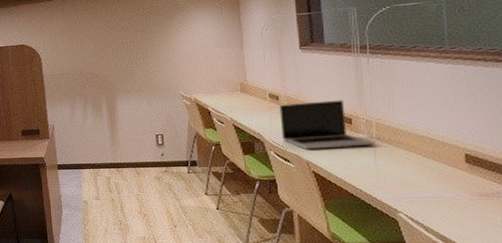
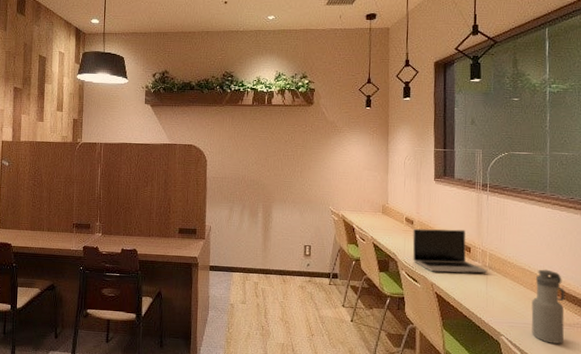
water bottle: none [435,134,482,217] -> present [531,269,565,344]

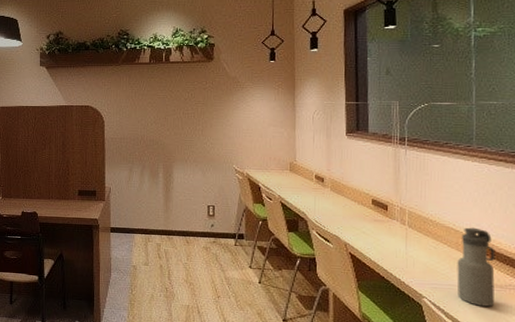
laptop: present [412,228,488,273] -> none [323,186,407,232]

